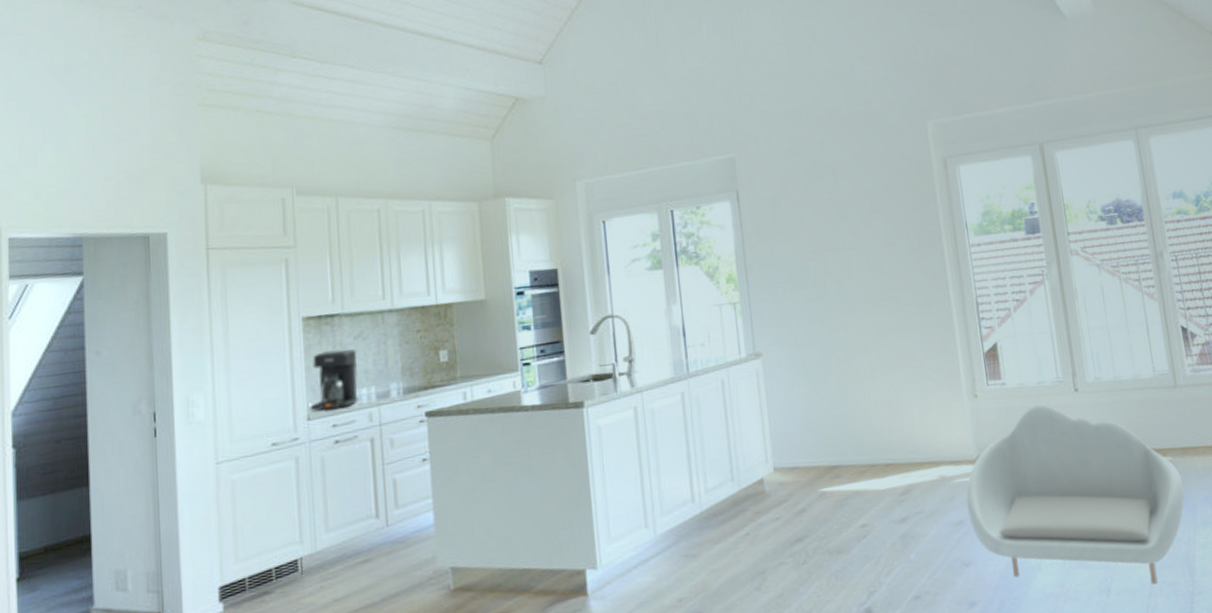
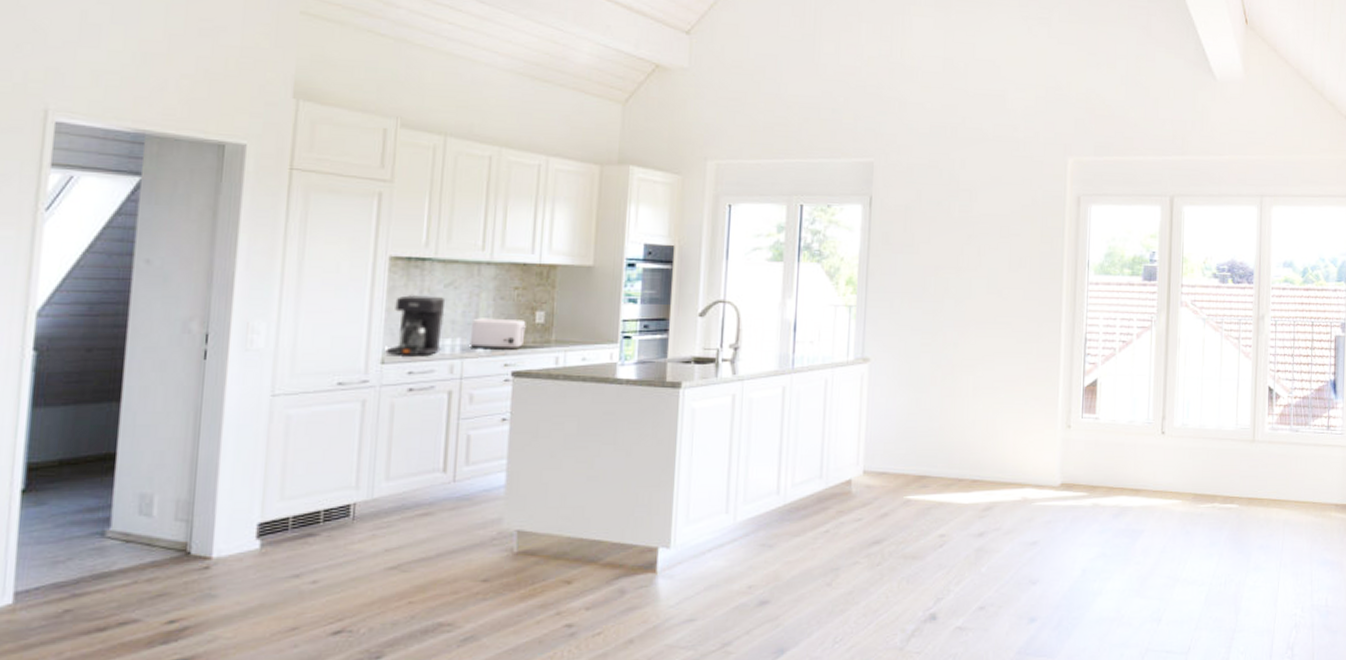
toaster: none [382,361,433,394] -> present [469,318,526,350]
armchair: present [966,404,1185,584] -> none [1043,442,1244,619]

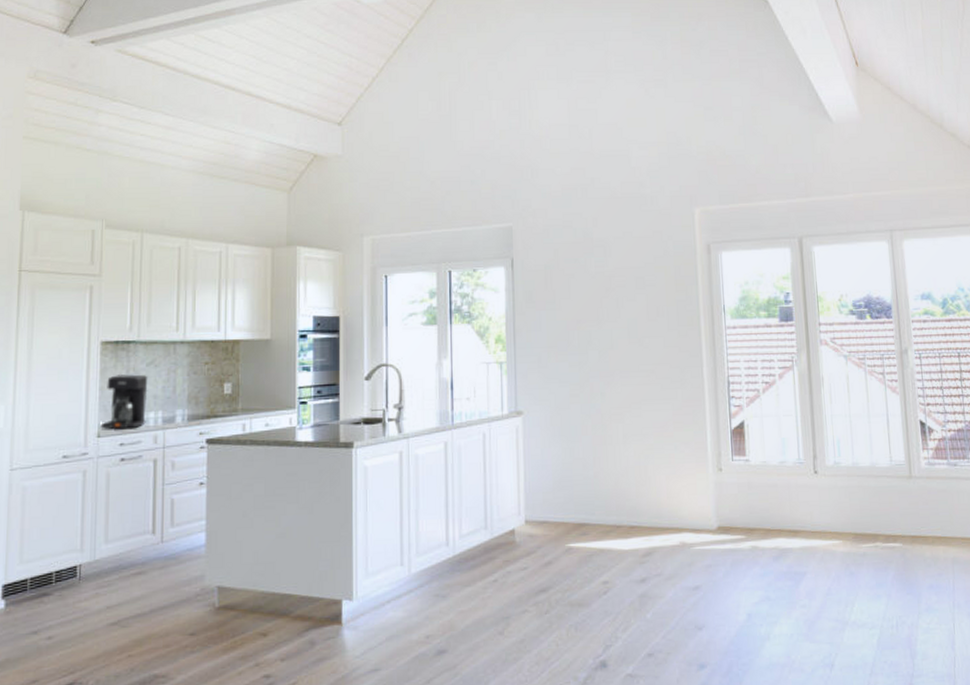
toaster: present [469,318,526,350] -> none [169,391,216,420]

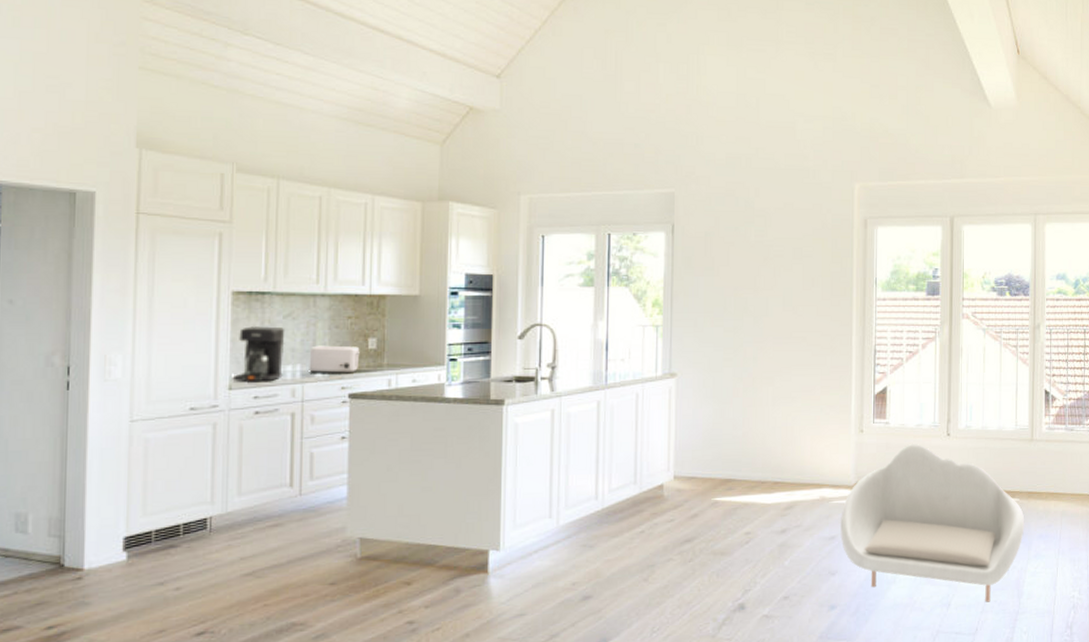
toaster: none [169,391,216,420] -> present [309,345,360,374]
armchair: none [704,483,912,663] -> present [840,444,1025,602]

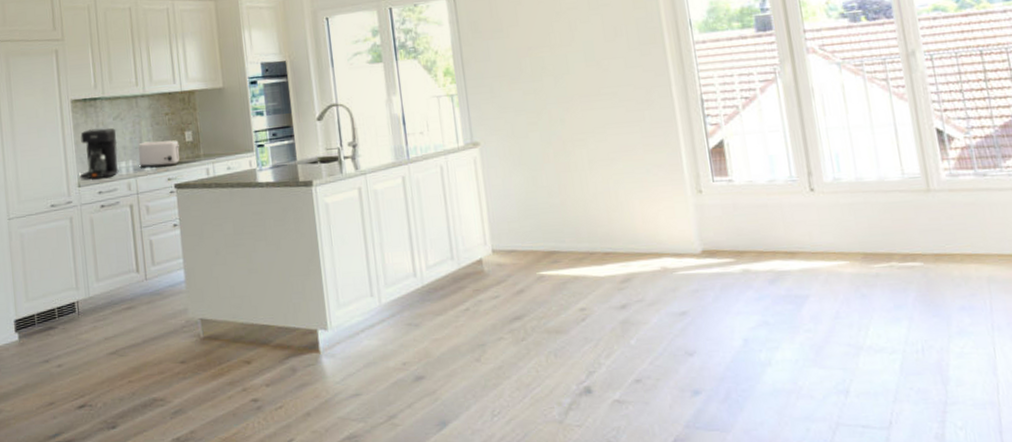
armchair: present [840,444,1025,602] -> none [689,202,938,390]

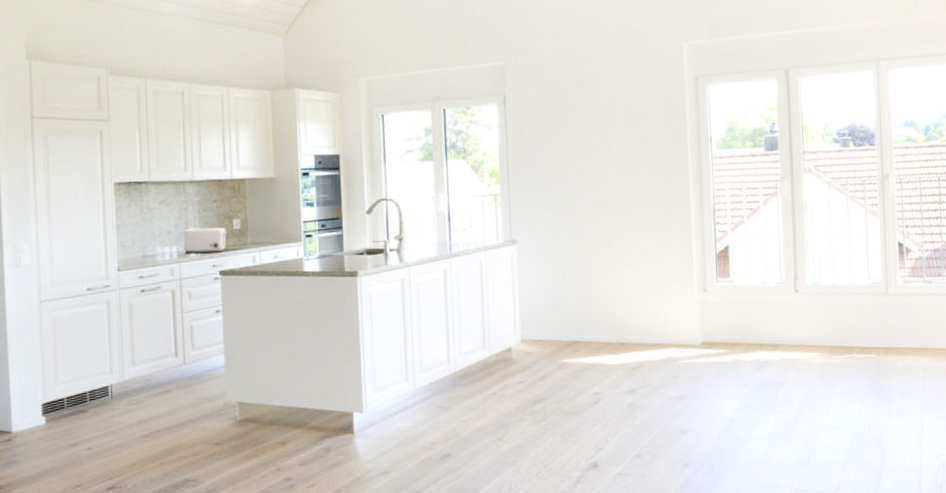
coffee maker: present [80,128,119,180] -> none [120,212,162,264]

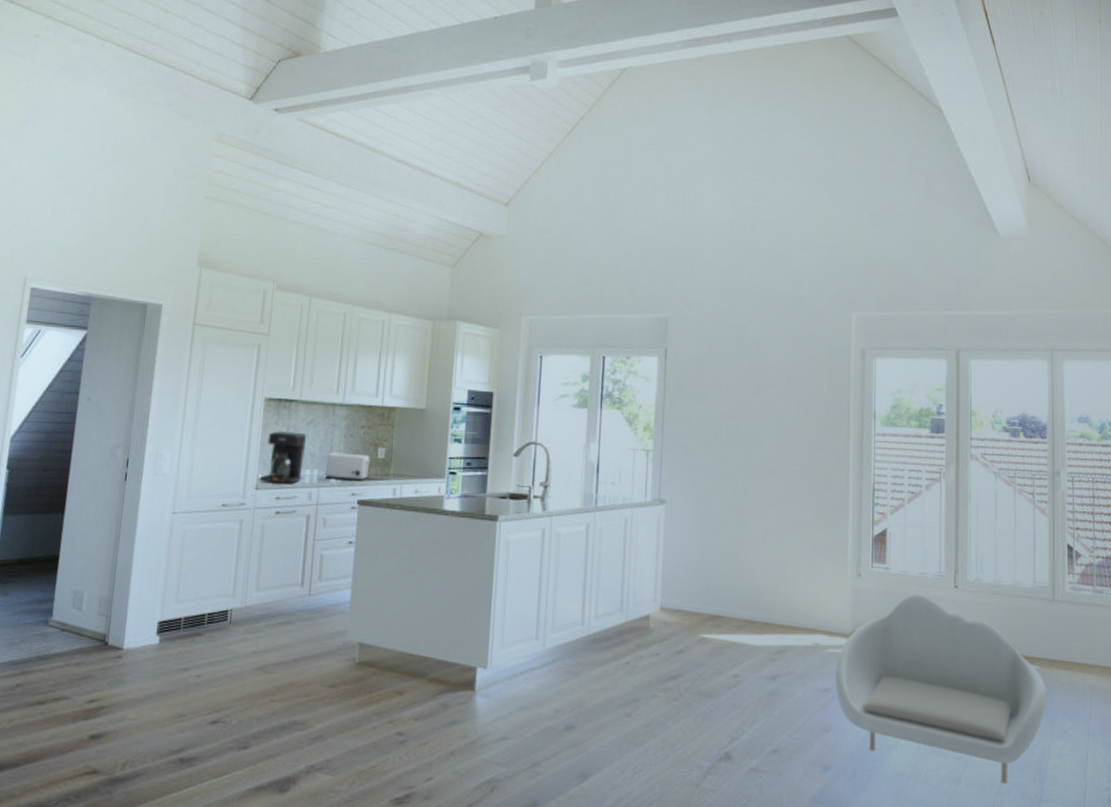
coffee maker: none [120,212,162,264] -> present [259,431,307,485]
armchair: none [689,301,884,461] -> present [835,594,1047,783]

